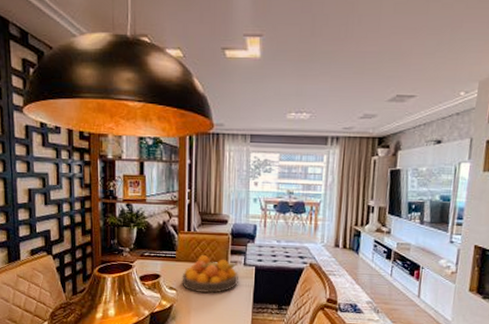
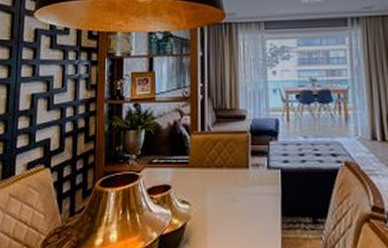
fruit bowl: present [182,255,239,293] -> none [196,159,262,206]

